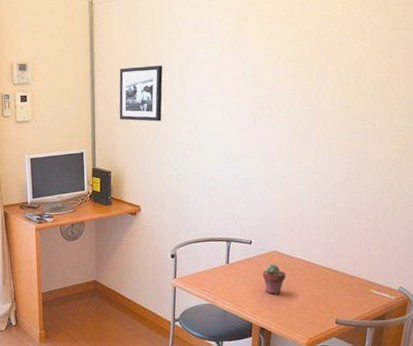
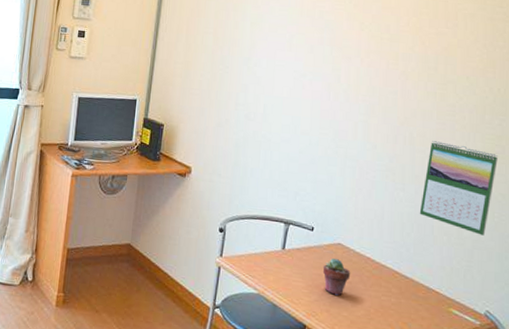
picture frame: present [119,65,163,122] -> none [180,18,234,79]
calendar: none [340,149,405,225] -> present [419,141,498,236]

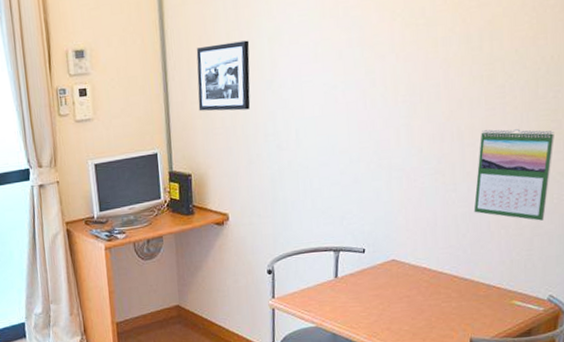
picture frame: none [180,18,234,79] -> present [196,40,251,112]
potted succulent: present [322,258,351,296] -> none [378,276,408,312]

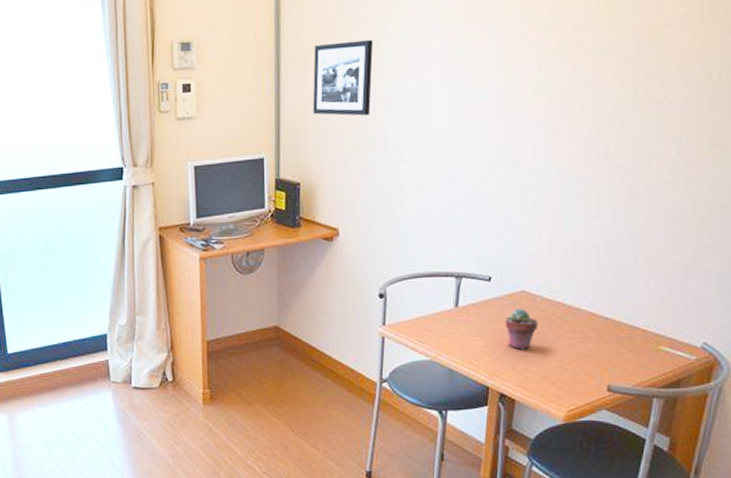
potted succulent: none [378,276,408,312] -> present [504,309,539,350]
calendar: present [473,129,554,221] -> none [619,151,718,257]

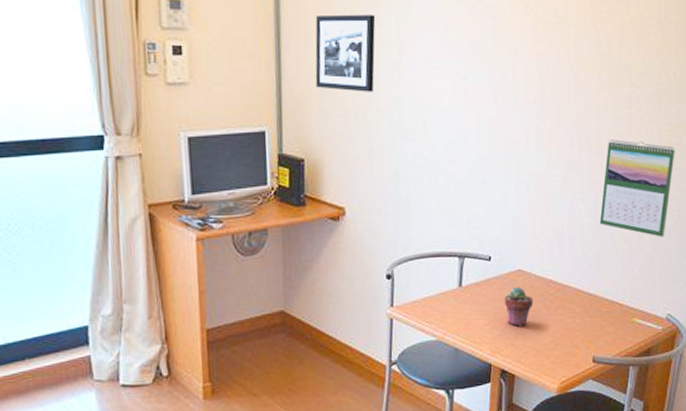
calendar: none [619,151,718,257] -> present [599,140,675,237]

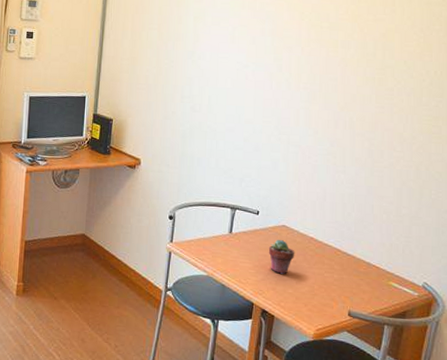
picture frame: present [315,14,376,92] -> none [127,14,178,73]
calendar: present [599,140,675,237] -> none [359,124,435,212]

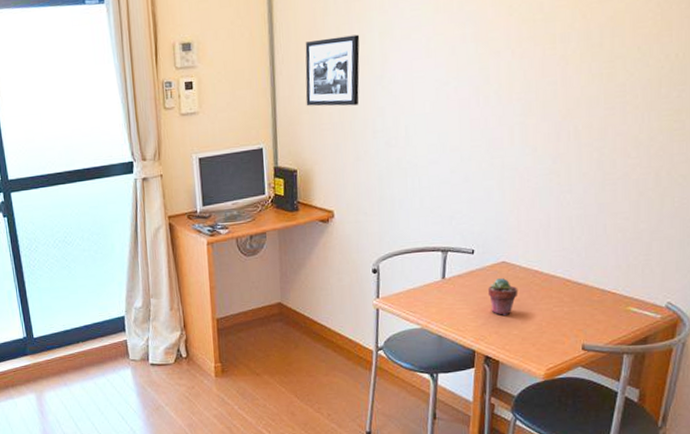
picture frame: none [127,14,178,73] -> present [305,34,360,106]

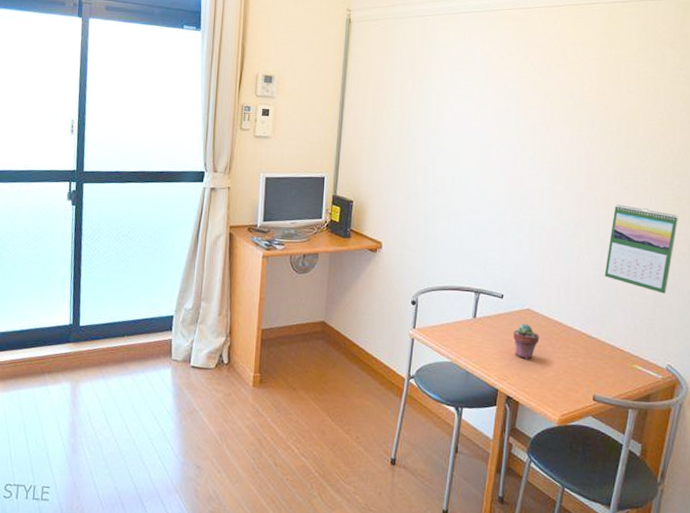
picture frame: present [305,34,360,106] -> none [368,91,420,152]
calendar: none [589,129,677,225] -> present [604,204,678,294]

